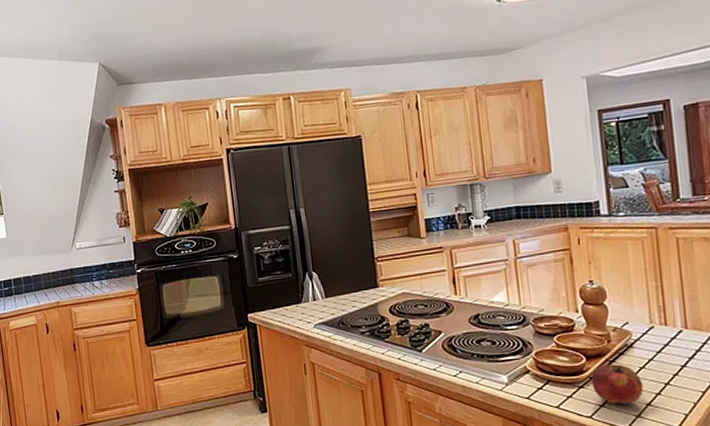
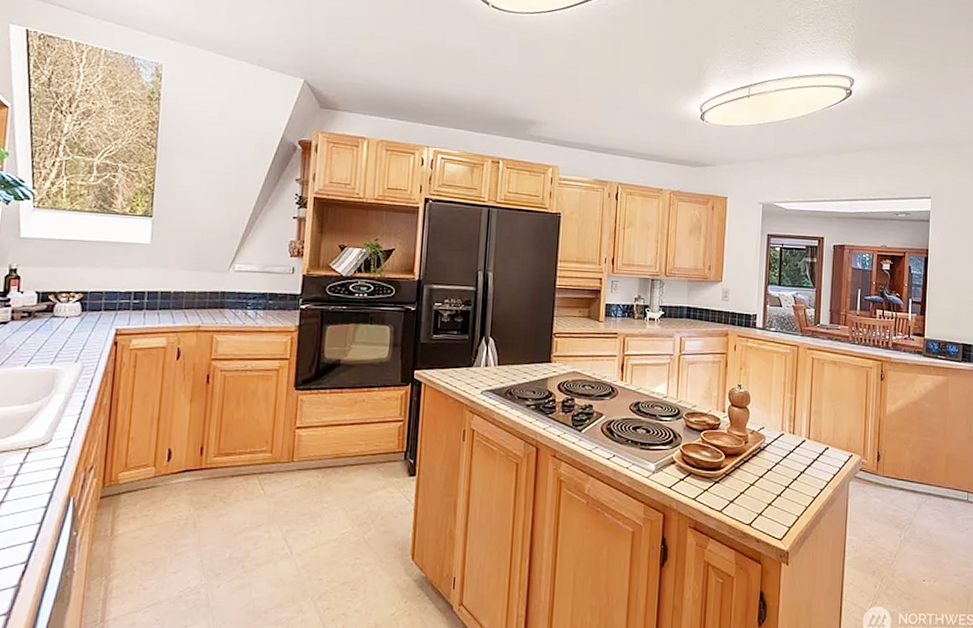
fruit: present [591,364,644,404] -> none [726,464,768,502]

